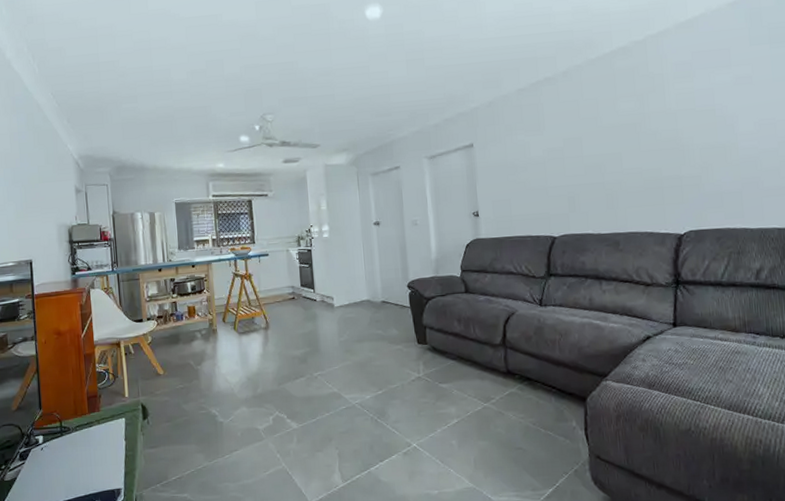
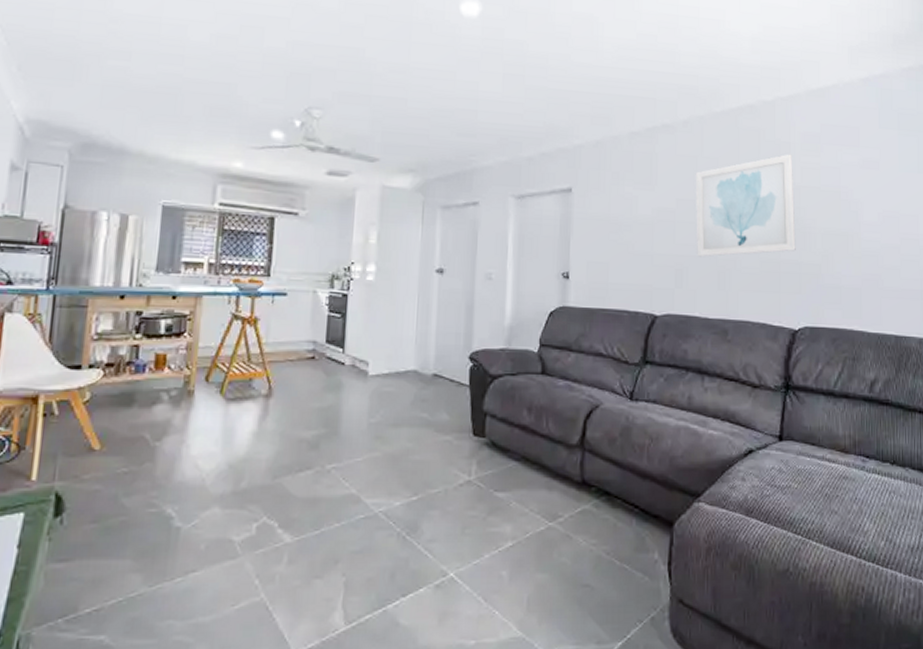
wall art: none [578,83,676,184] -> present [695,154,796,257]

